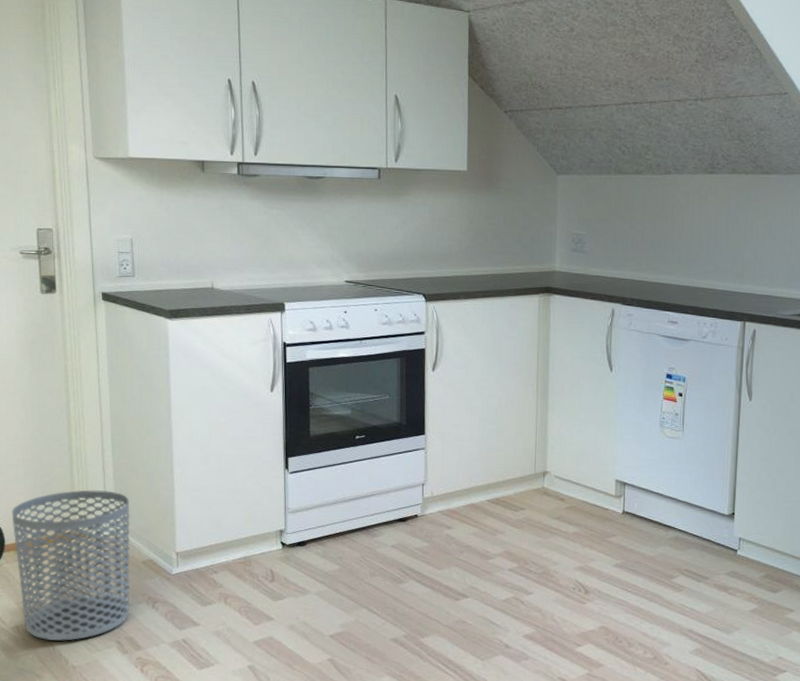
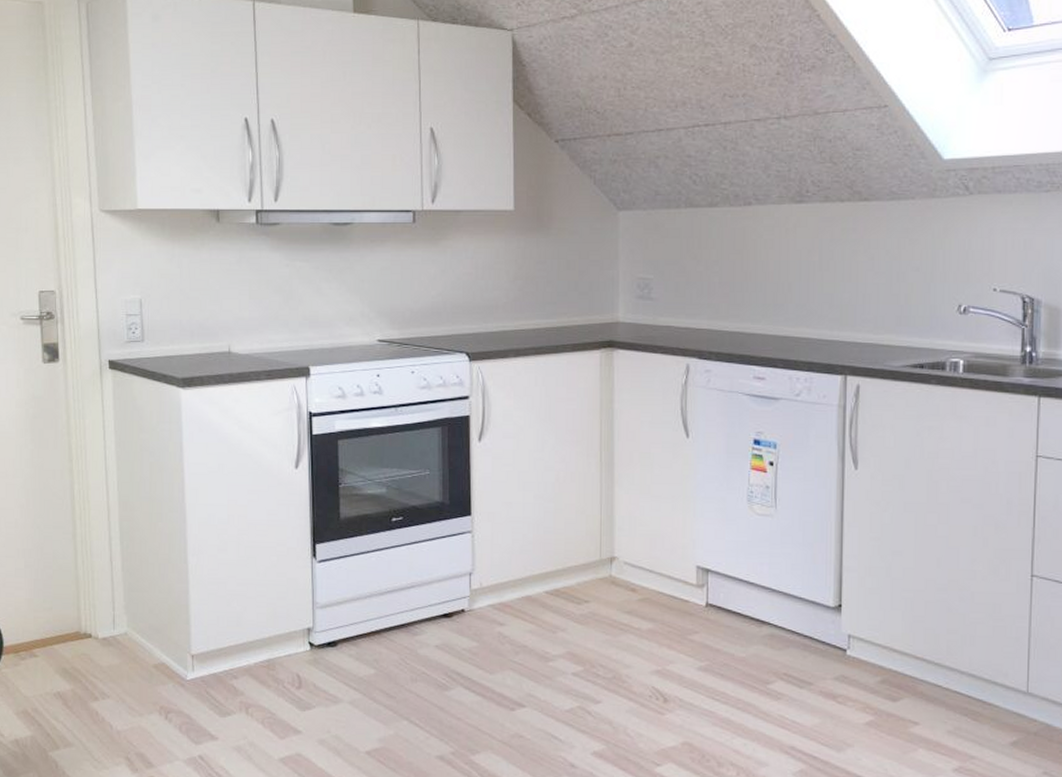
waste bin: present [12,490,131,641] -> none [11,583,141,757]

